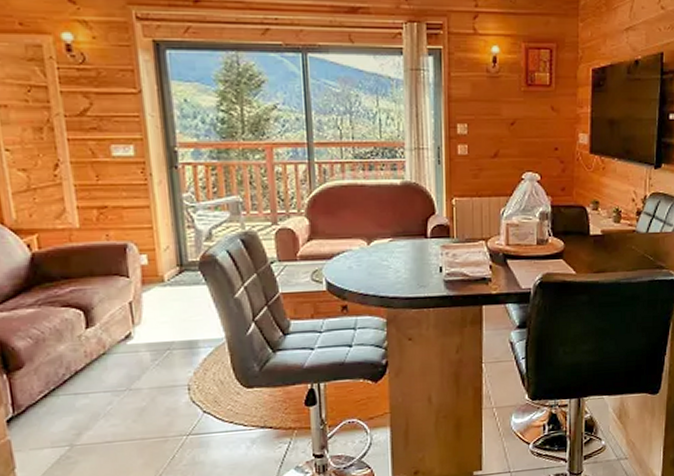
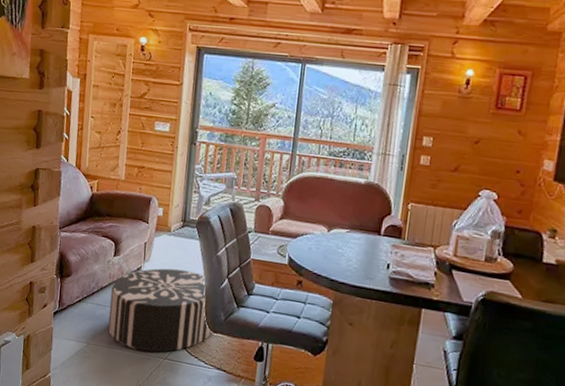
pouf: none [91,323,248,435] -> present [108,268,214,353]

